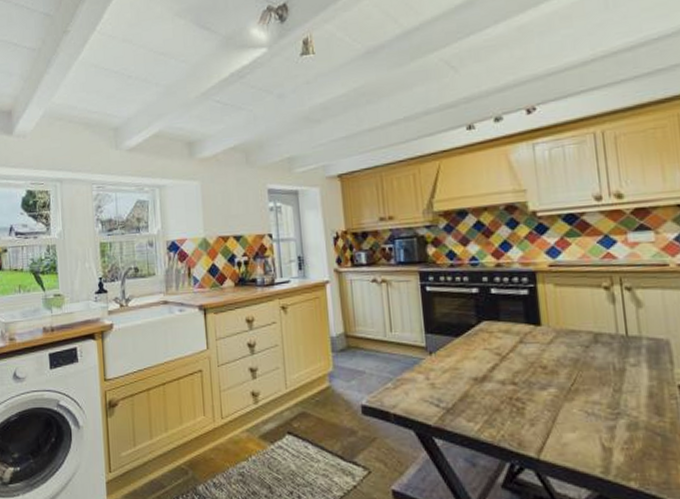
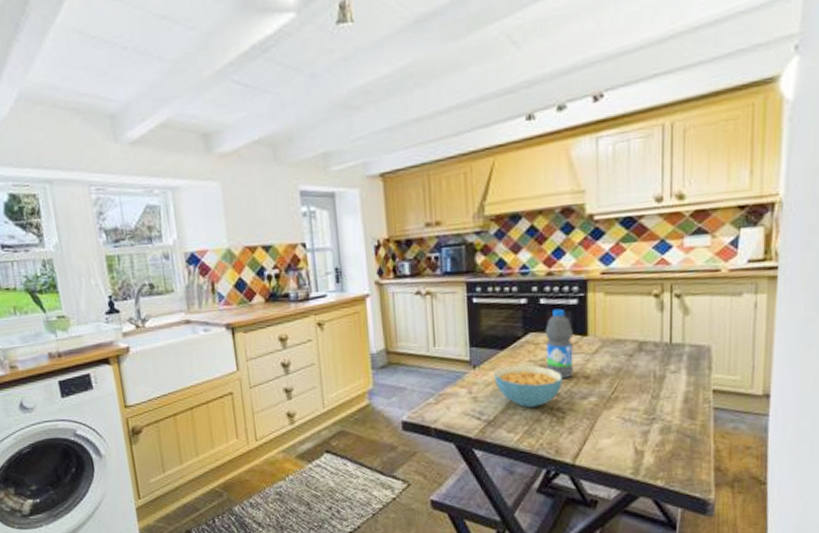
cereal bowl: none [450,352,520,396] -> present [494,364,562,408]
water bottle: none [498,298,530,367] -> present [545,308,573,378]

